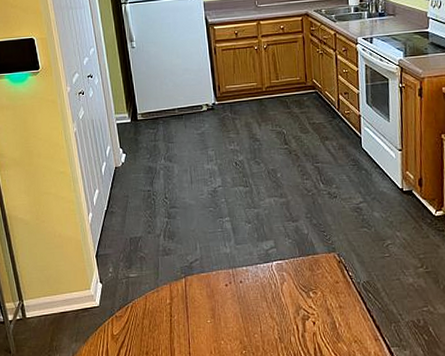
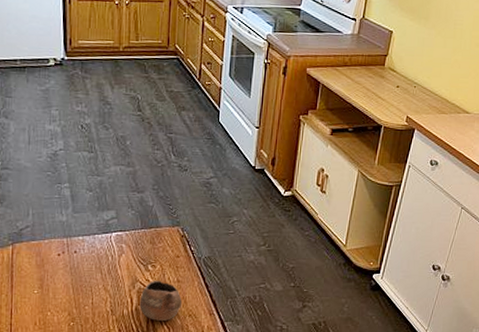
cup: none [305,307,346,347] -> present [139,281,182,321]

